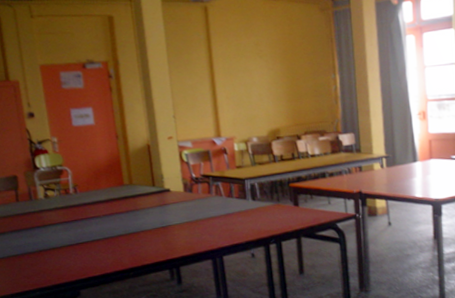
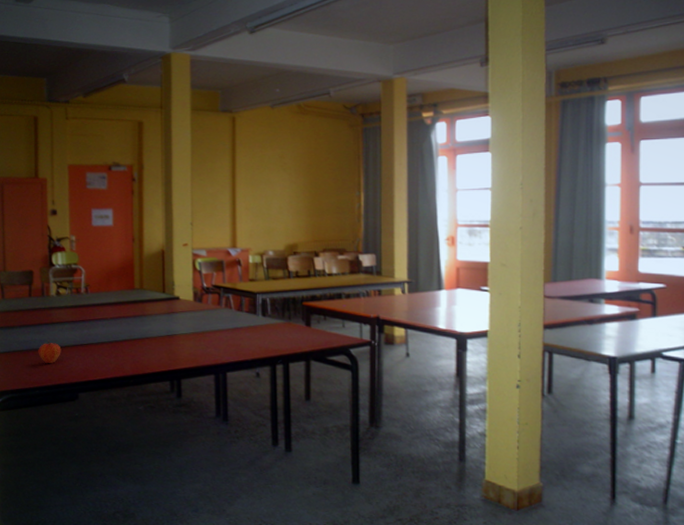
fruit: none [33,242,57,266] -> present [38,339,61,364]

